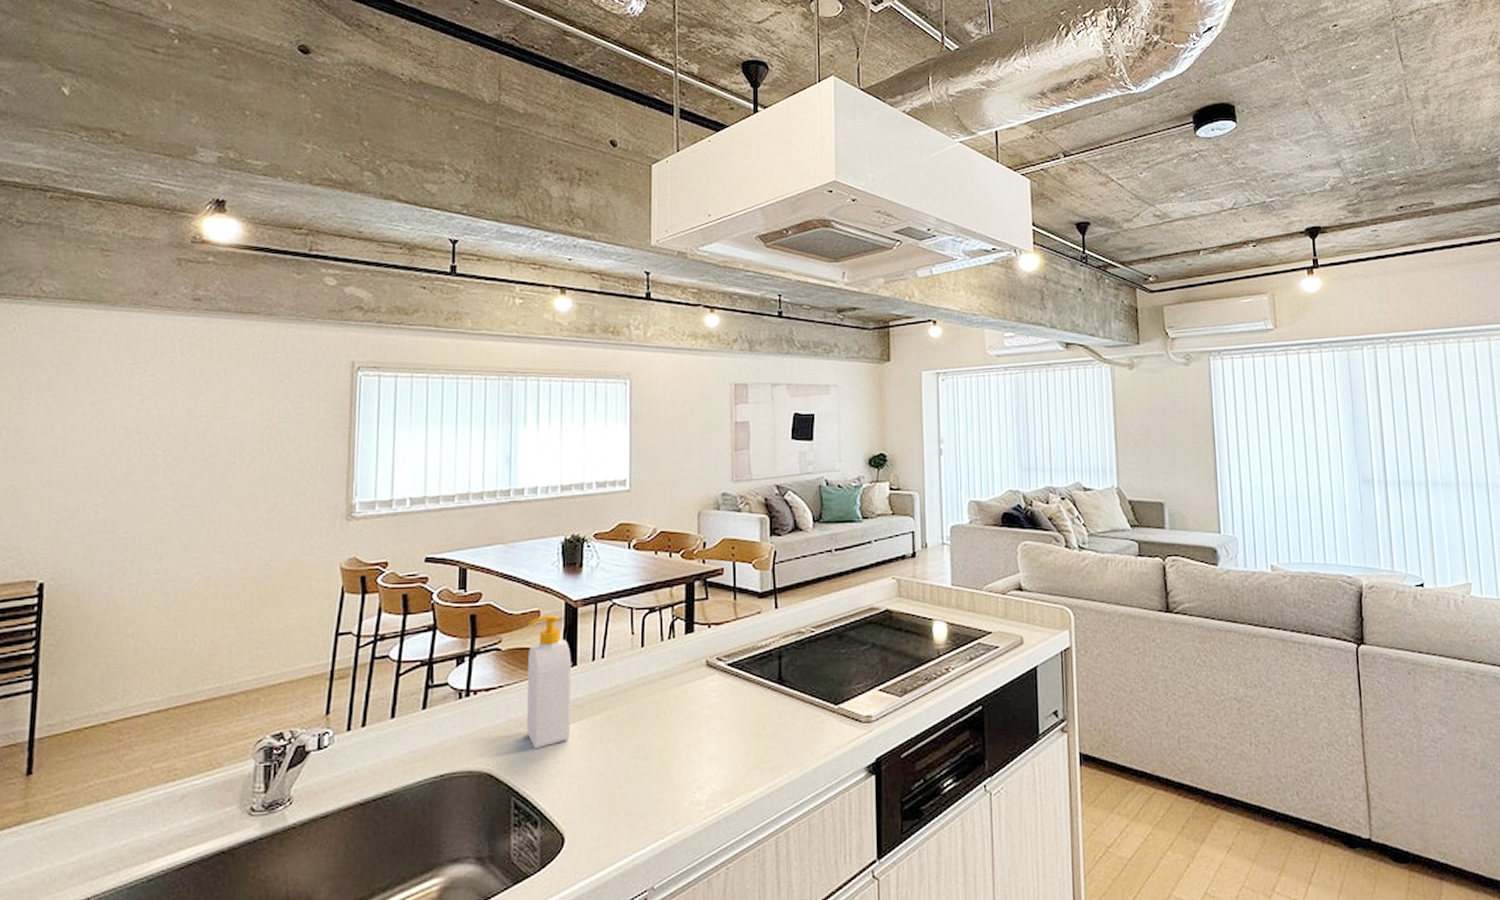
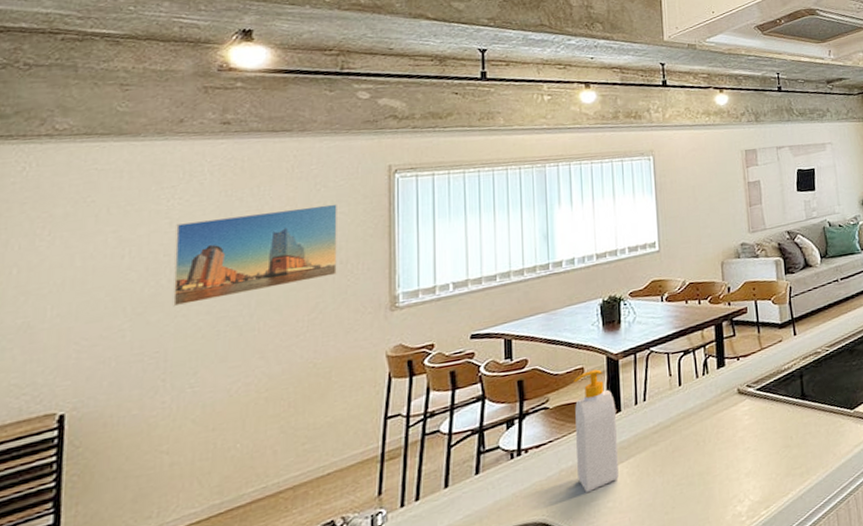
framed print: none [141,397,300,488] -> present [171,203,337,307]

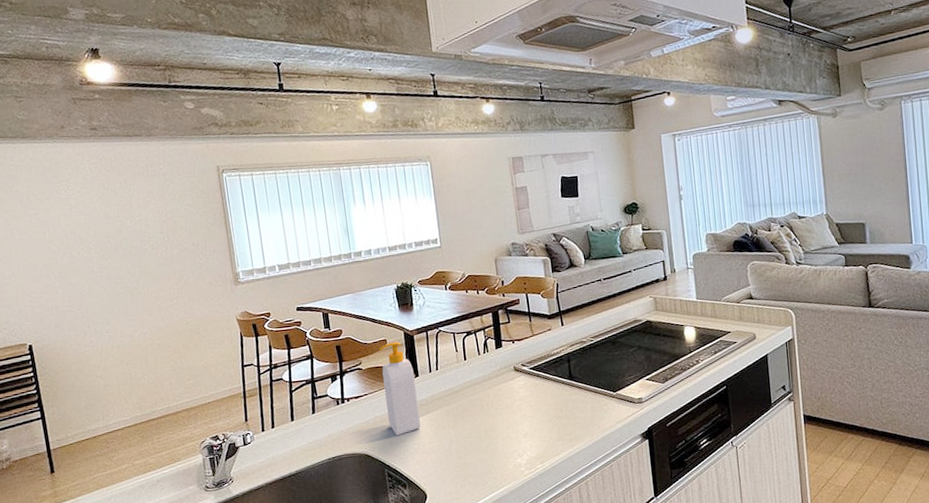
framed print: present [171,203,337,307] -> none [75,197,192,273]

